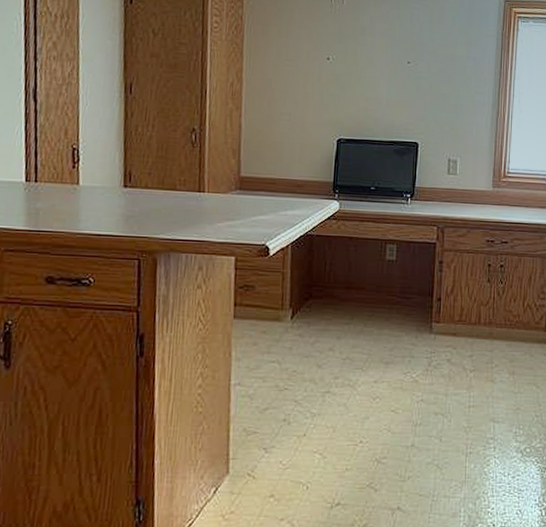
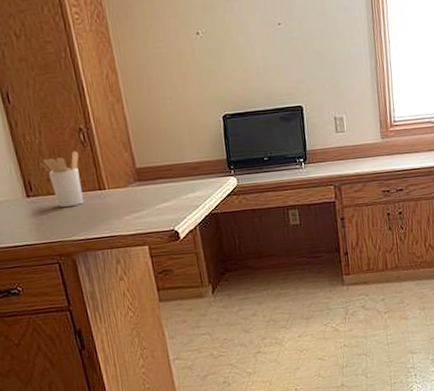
utensil holder: none [145,149,187,204] -> present [39,151,84,208]

